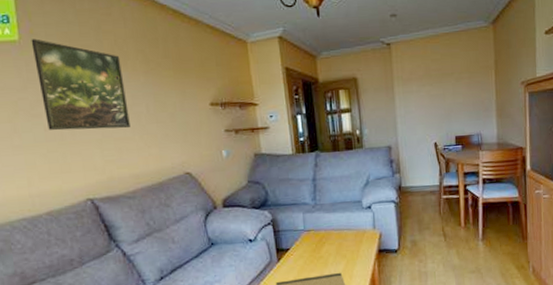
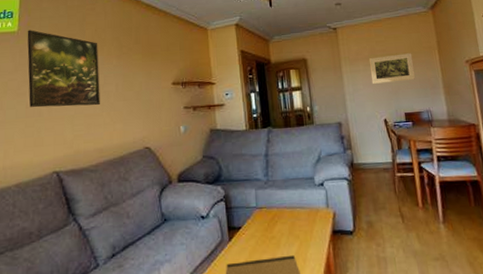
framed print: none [424,73,469,106] -> present [369,53,415,84]

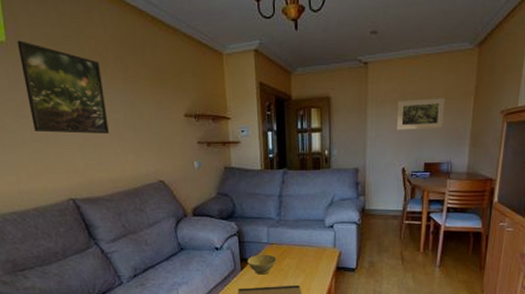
bowl: none [235,220,268,246] -> present [247,254,277,275]

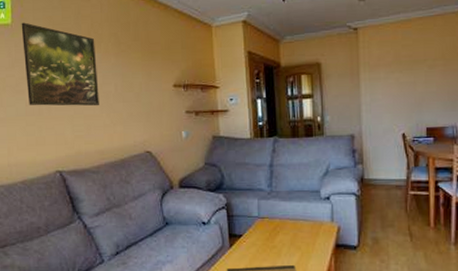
bowl: present [247,254,277,275] -> none [236,229,269,253]
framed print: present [396,98,446,130] -> none [392,60,444,94]

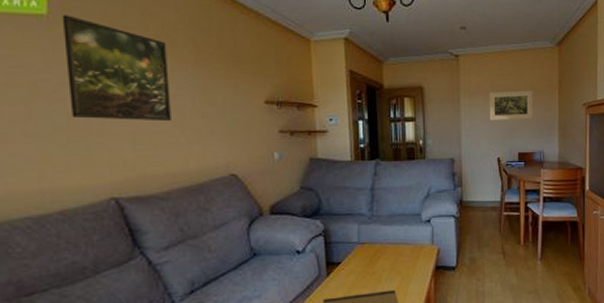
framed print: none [392,60,444,94] -> present [489,90,533,120]

